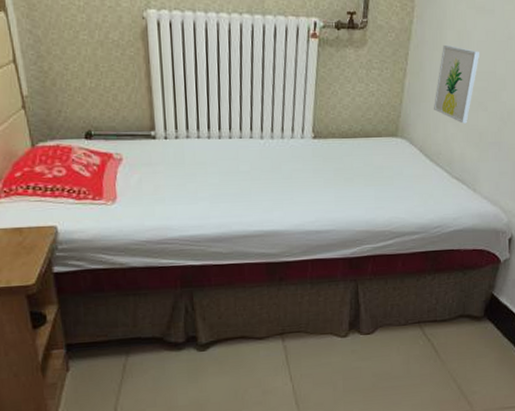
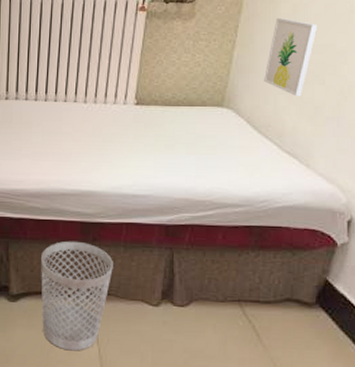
wastebasket: none [228,283,301,392] -> present [41,241,113,351]

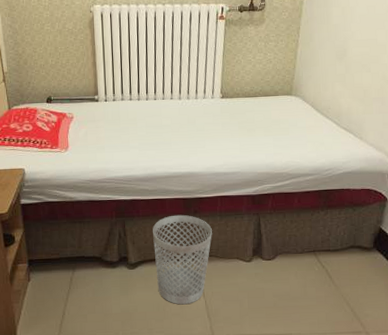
wall art: present [264,17,318,97] -> none [323,19,363,83]

